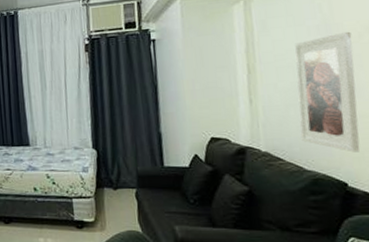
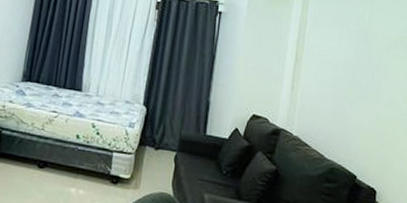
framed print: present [294,31,360,153] -> none [327,41,383,150]

